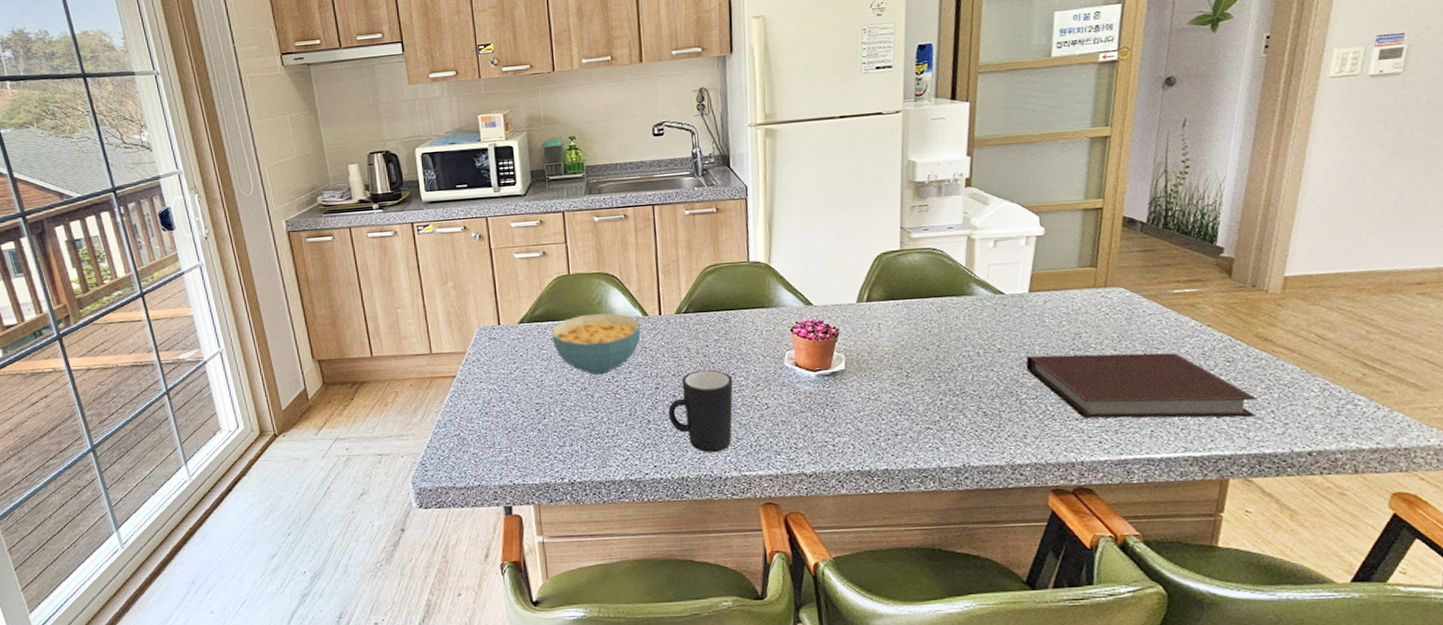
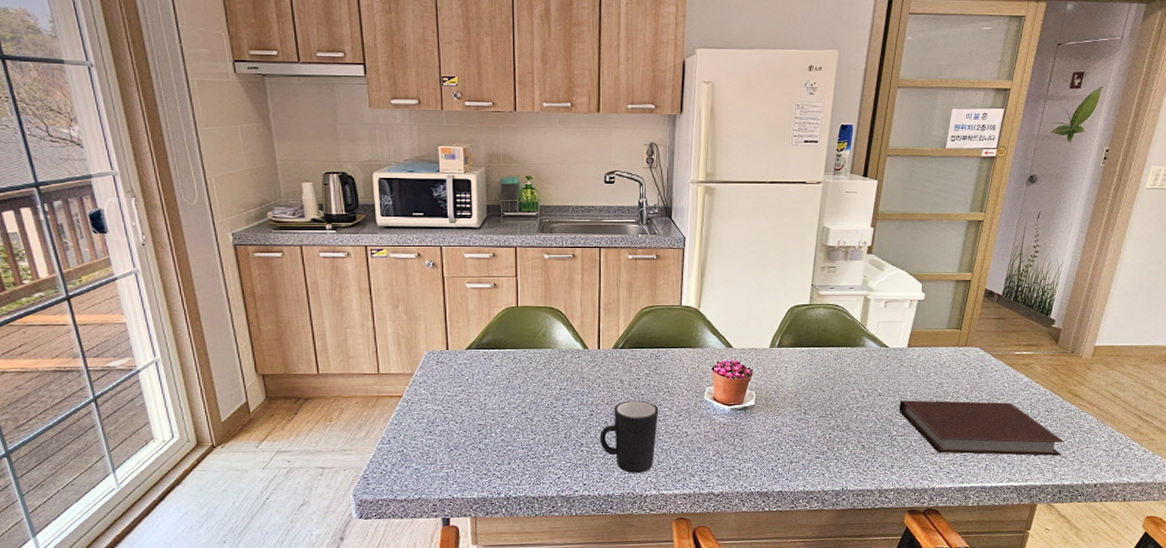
cereal bowl: present [551,313,641,376] -> none [497,344,580,401]

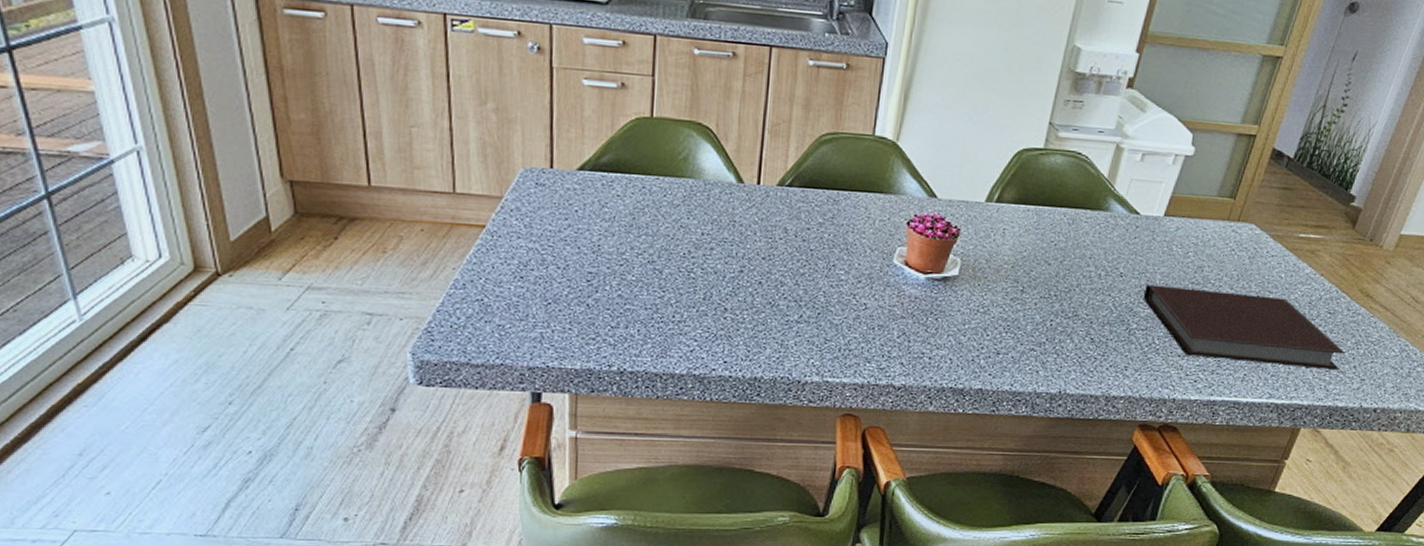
mug: present [600,400,659,474] -> none [750,256,832,354]

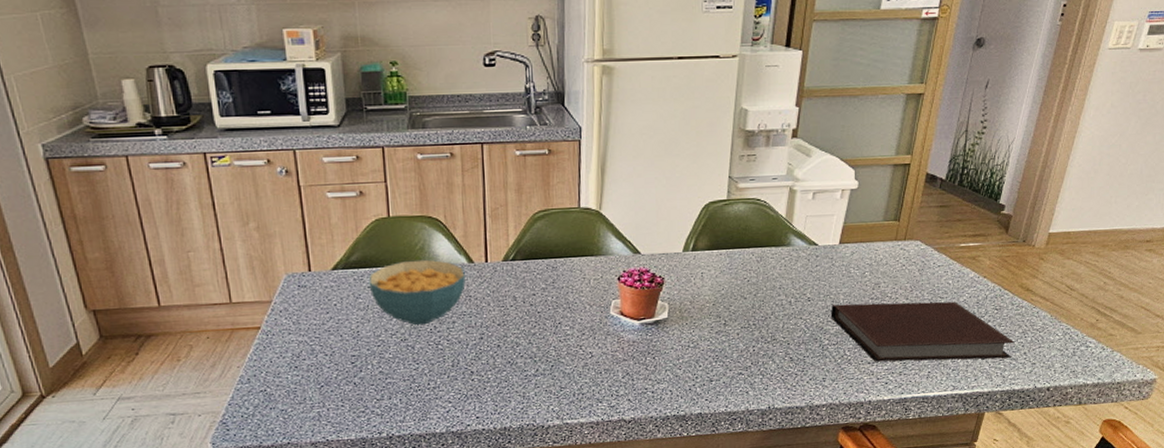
cereal bowl: none [618,170,732,248] -> present [368,259,466,326]

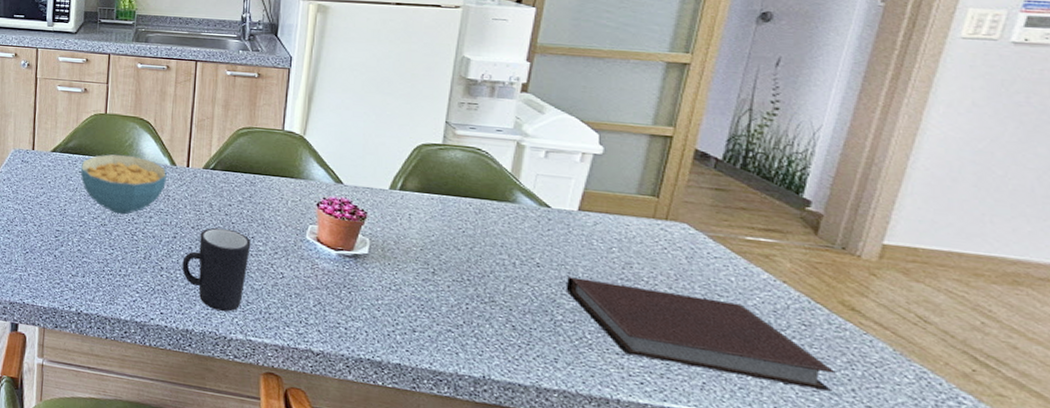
mug: none [492,319,559,403] -> present [182,227,251,312]

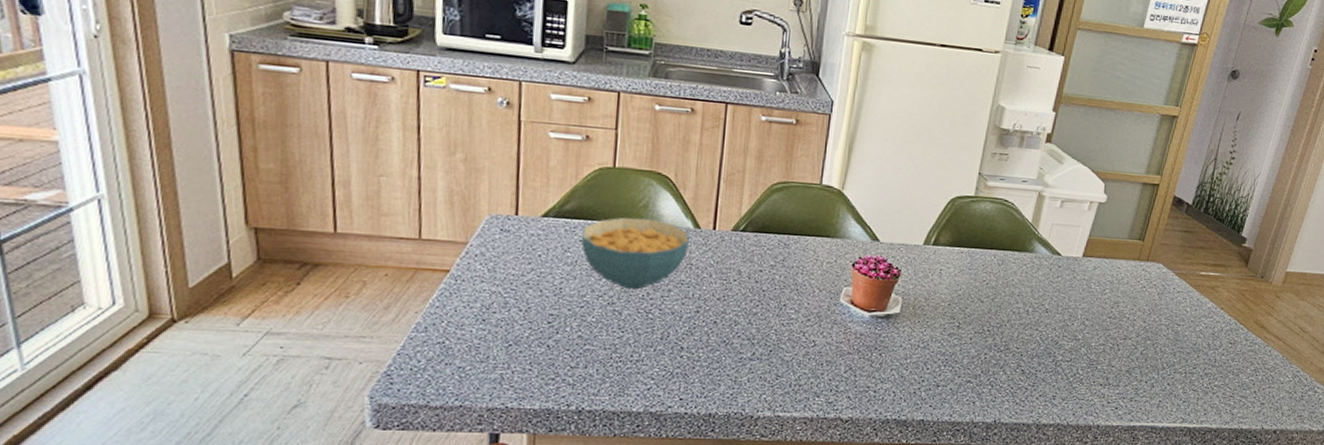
mug: present [182,227,251,312] -> none [705,297,783,390]
notebook: present [566,276,836,391] -> none [1067,319,1246,395]

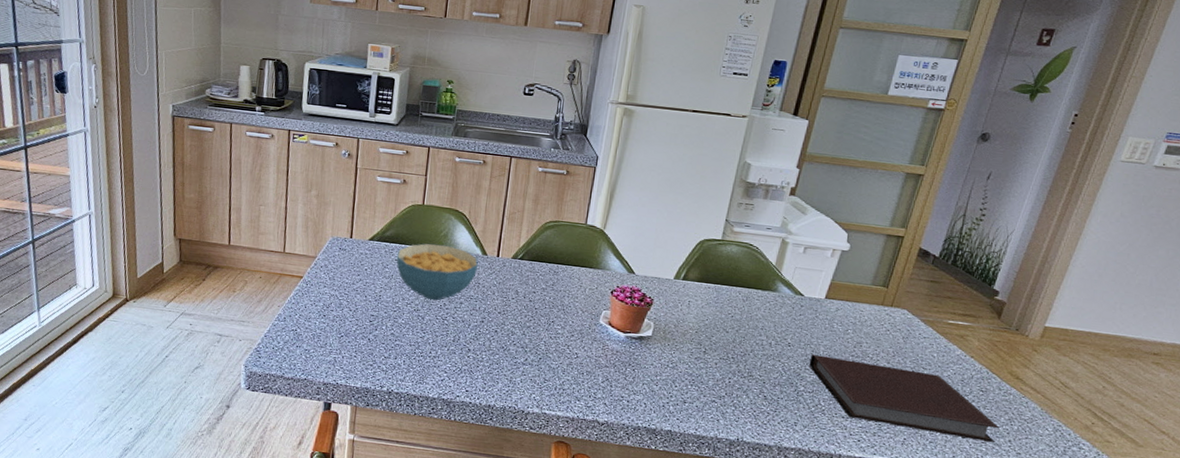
notebook: none [1067,319,1246,395] -> present [809,354,1000,442]

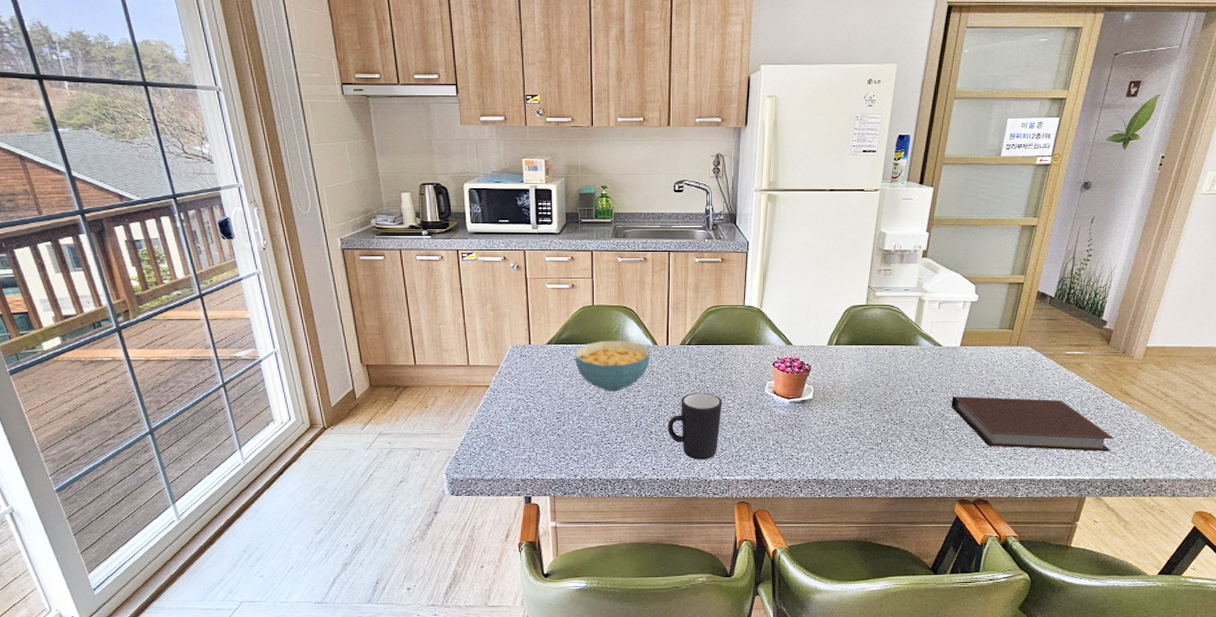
mug: none [487,312,551,389] -> present [668,393,723,461]

